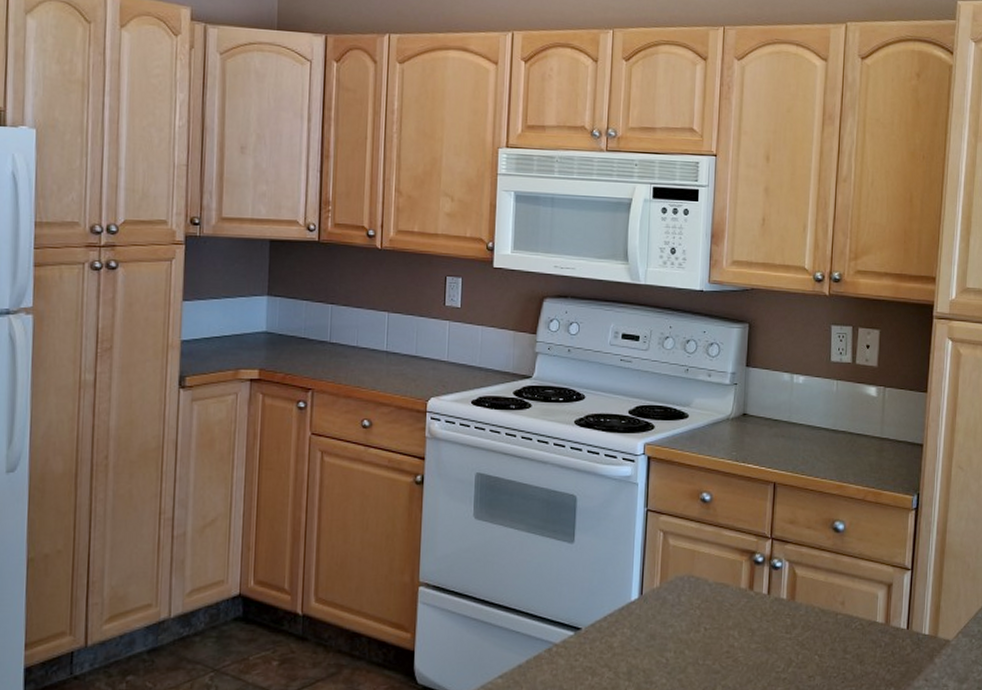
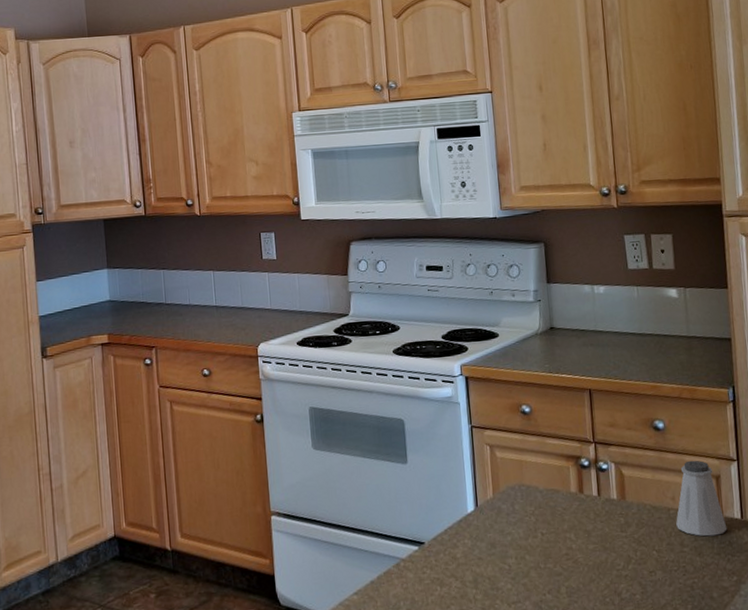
saltshaker: none [842,565,892,645] -> present [676,460,727,537]

